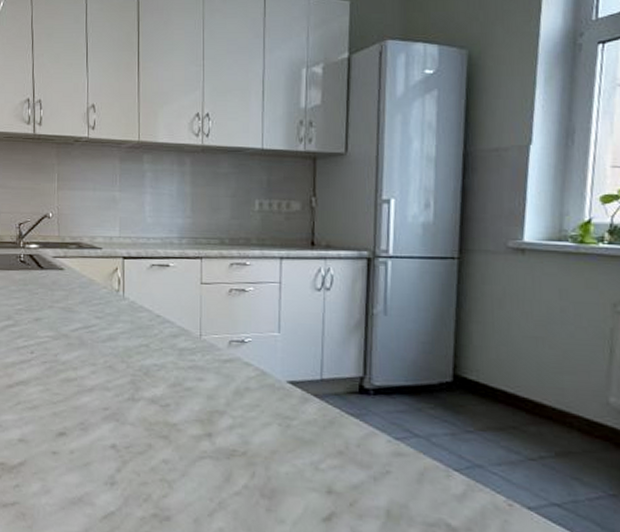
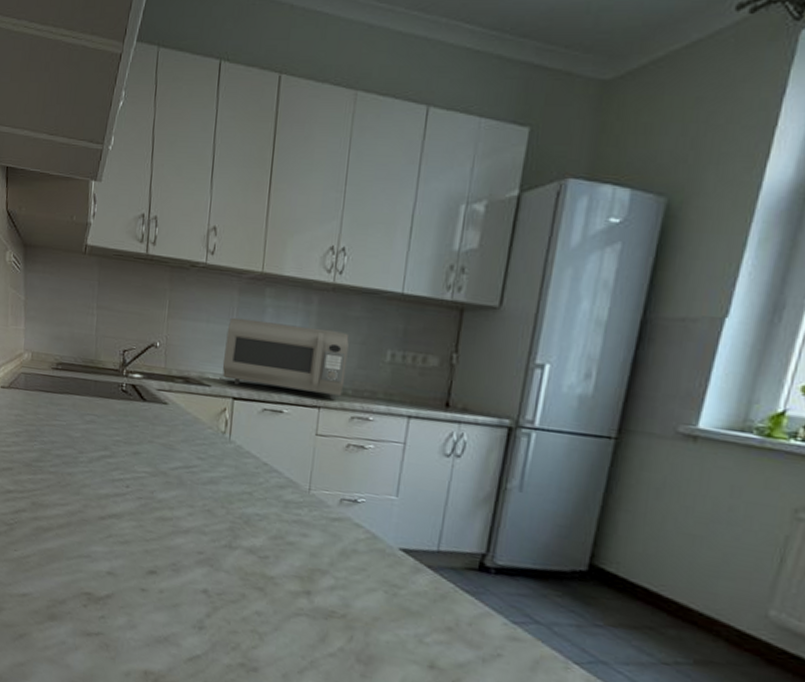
microwave: none [111,184,221,250] -> present [222,317,350,401]

